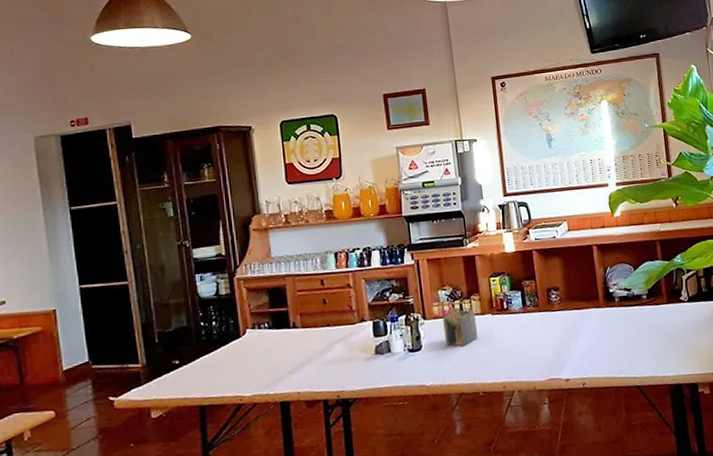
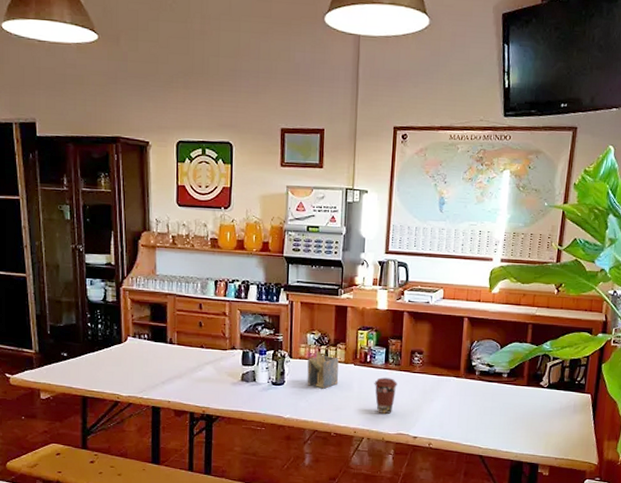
coffee cup: none [515,321,540,361] -> present [374,377,397,414]

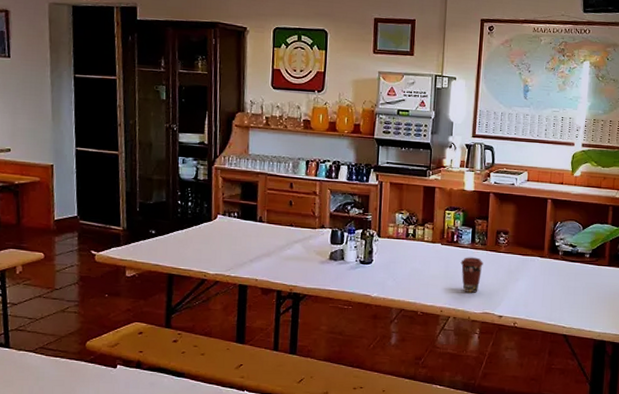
napkin holder: present [307,351,339,389] -> none [394,230,426,268]

